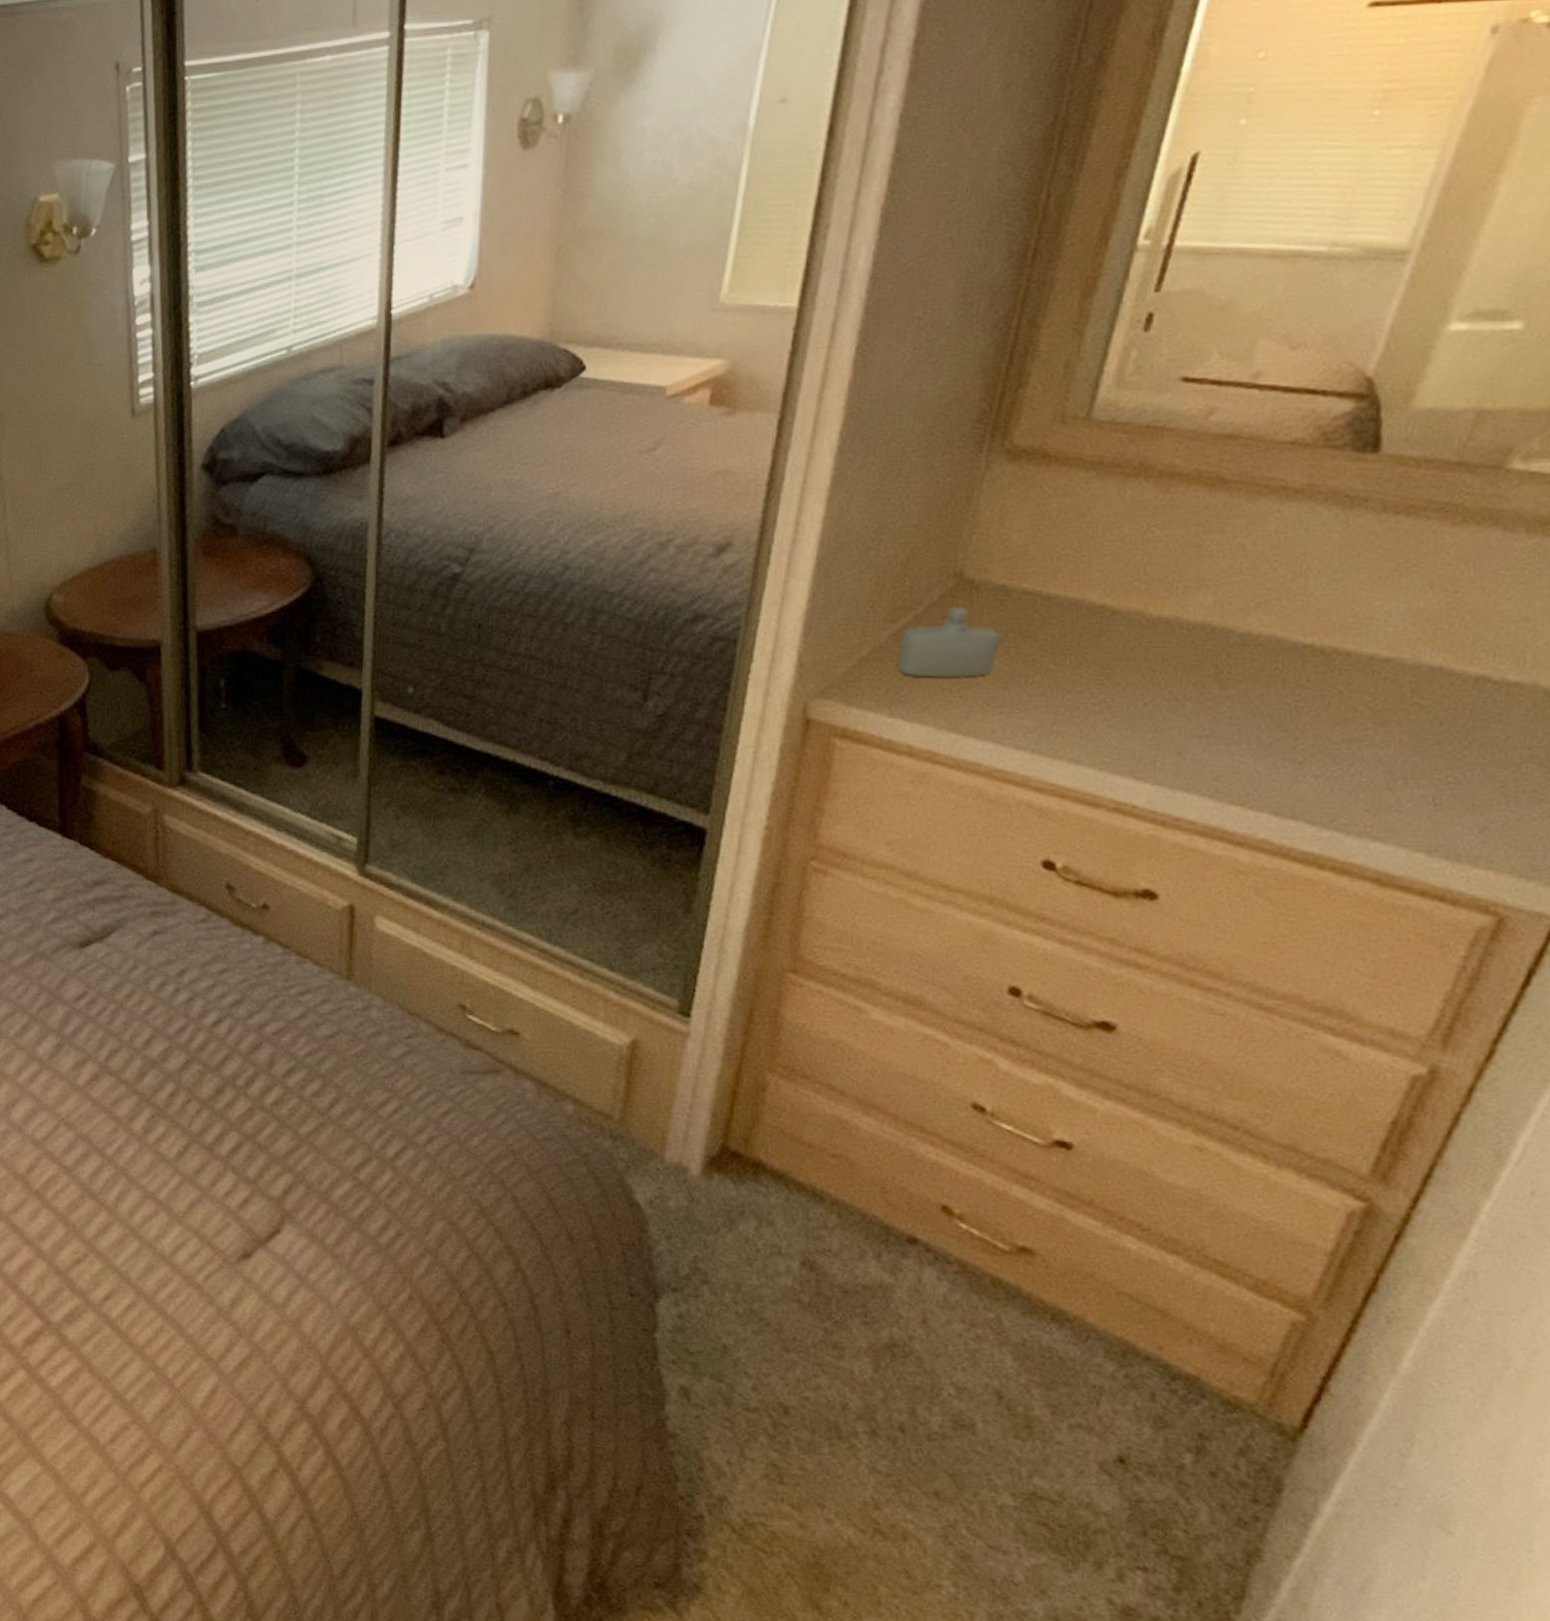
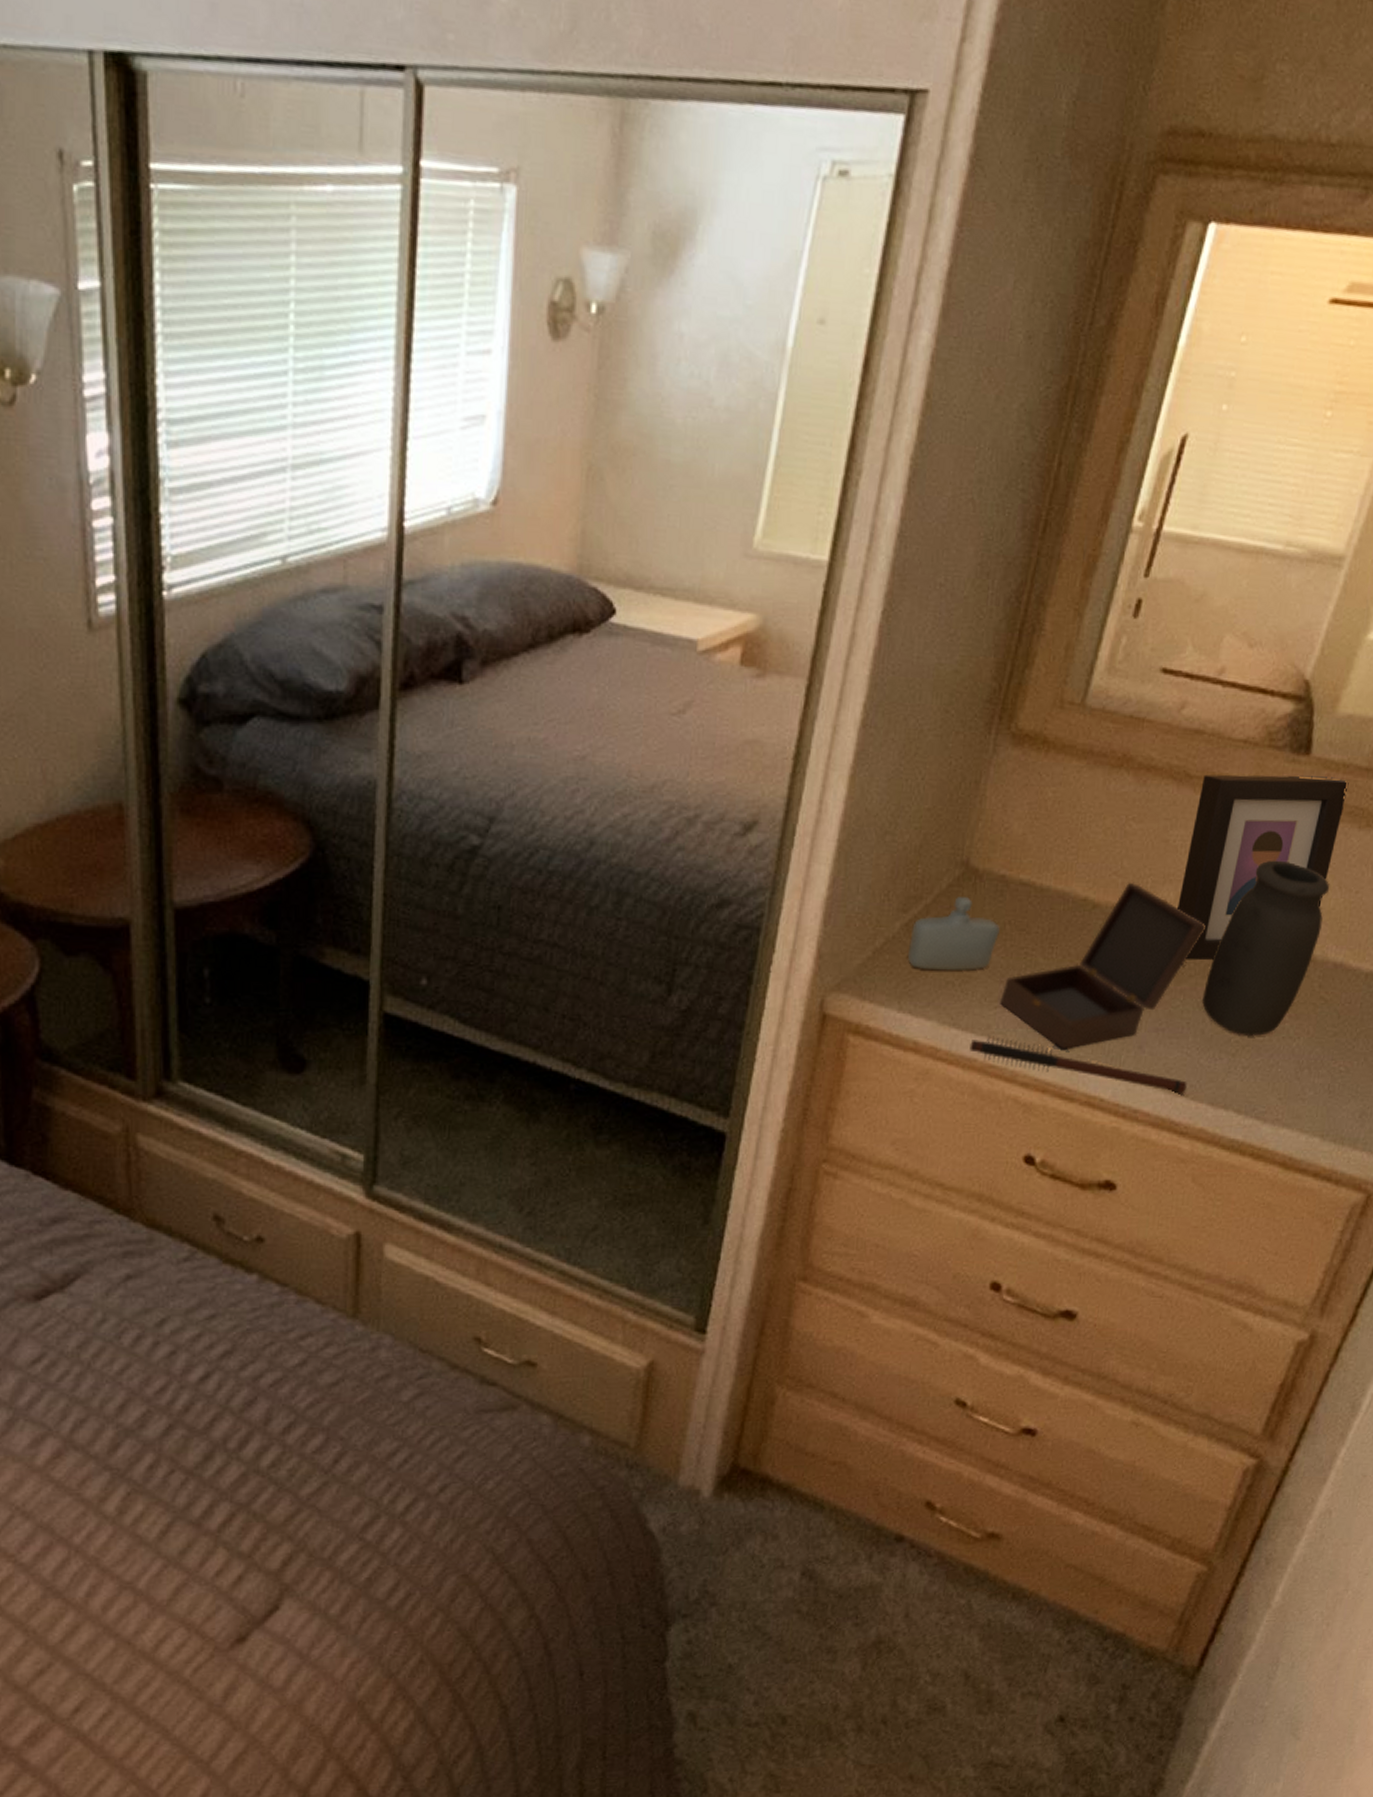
hairbrush: none [972,740,1242,802] -> present [969,1035,1187,1093]
jewelry box: none [1006,588,1256,756] -> present [1000,882,1207,1051]
picture frame: none [1217,474,1435,666] -> present [1177,774,1349,961]
vase: none [1256,561,1416,745] -> present [1202,860,1329,1037]

